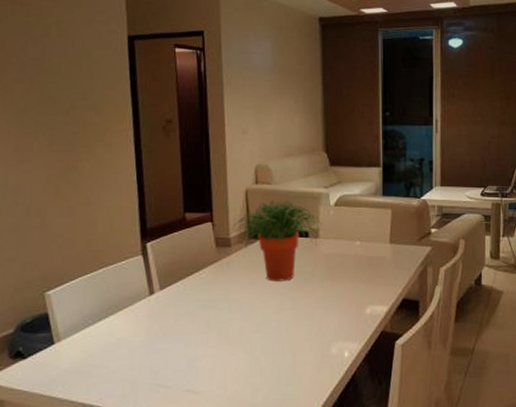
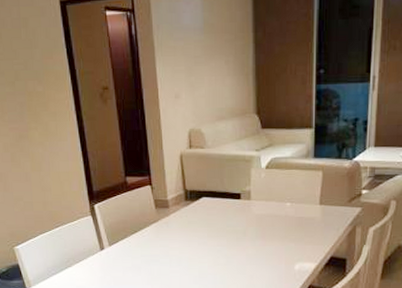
potted plant: present [233,200,321,282] -> none [170,164,253,240]

